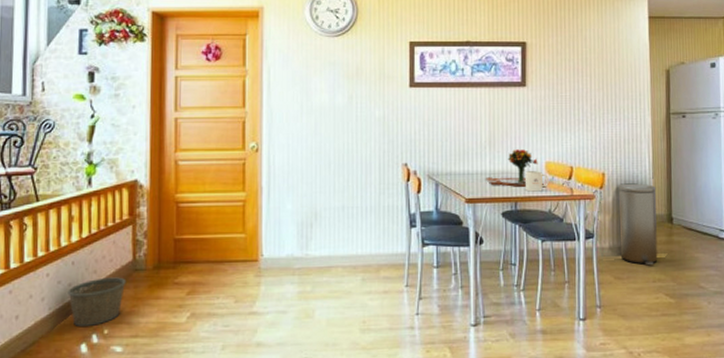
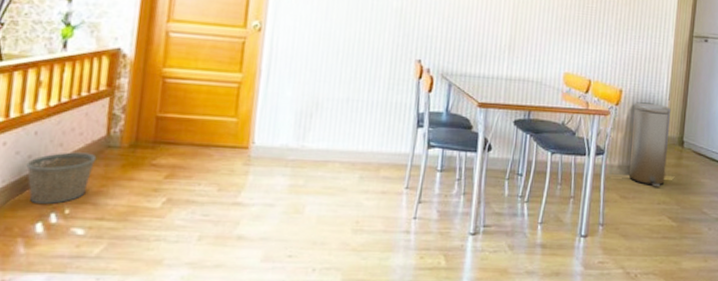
flower arrangement: present [486,149,546,188] -> none [501,56,562,99]
mug: present [524,171,549,192] -> none [540,80,566,103]

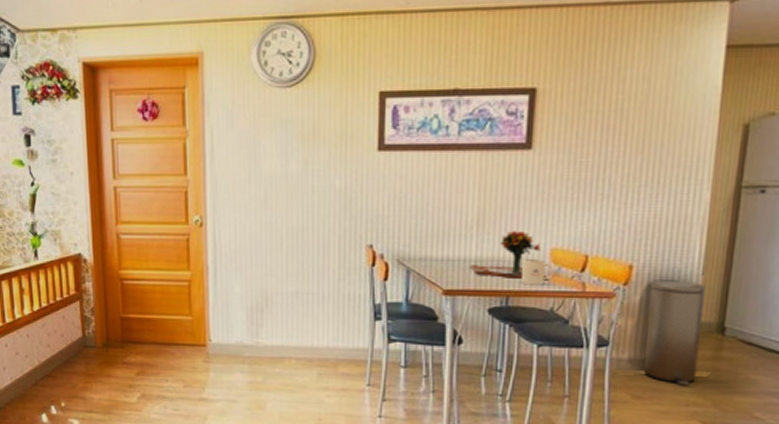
basket: present [26,152,97,205] -> none [25,352,78,399]
flower arrangement: none [501,56,562,99] -> present [470,231,549,281]
mug: none [540,80,566,103] -> present [520,259,553,285]

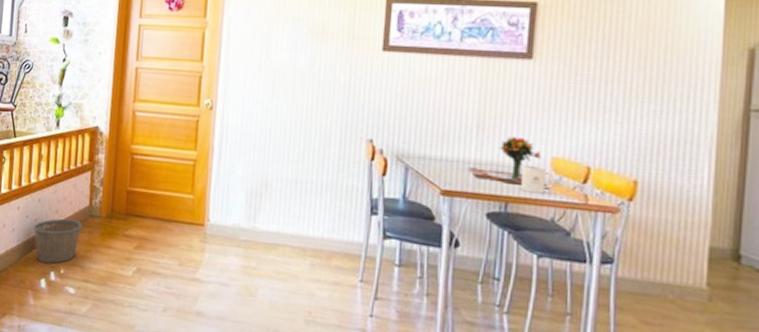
basket: none [25,352,78,399] -> present [33,218,83,264]
pedal bin: present [643,280,706,386] -> none [651,198,717,315]

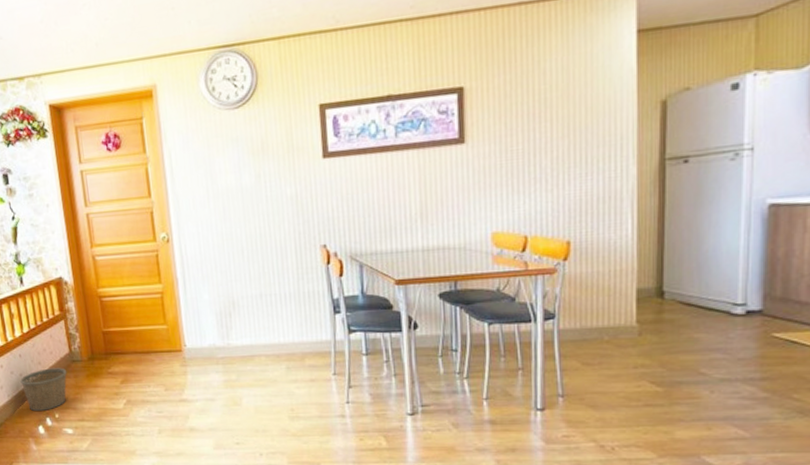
flower arrangement: present [469,137,550,190] -> none [418,219,493,264]
mug: present [520,166,554,194] -> none [465,244,496,269]

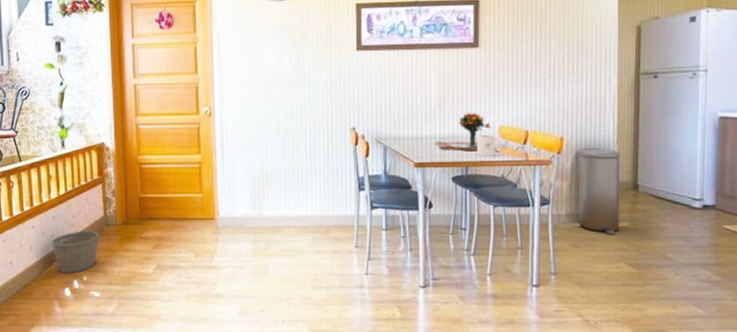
flower arrangement: none [418,219,493,264] -> present [436,113,499,152]
mug: none [465,244,496,269] -> present [476,135,502,157]
pedal bin: none [589,251,642,349] -> present [578,148,621,234]

